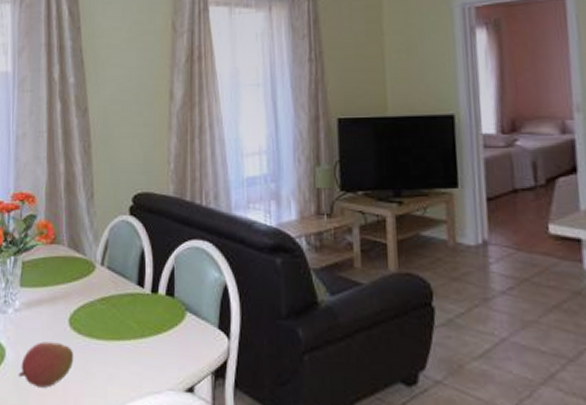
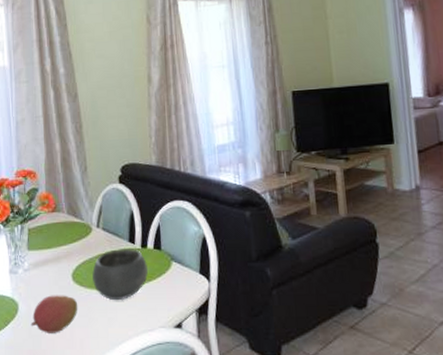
bowl: none [93,293,157,355] -> present [92,249,148,301]

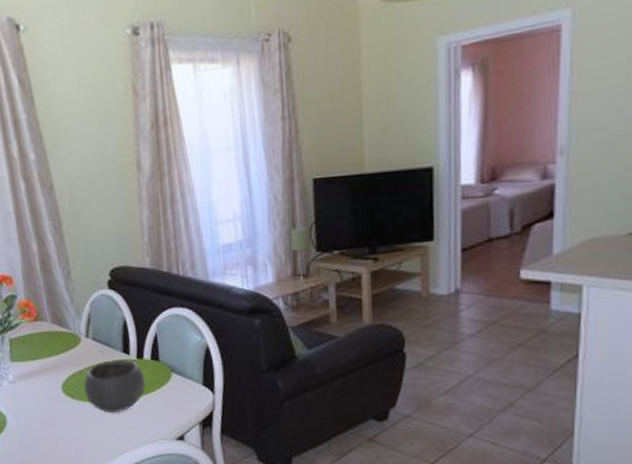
fruit: present [30,295,78,333] -> none [21,407,71,445]

